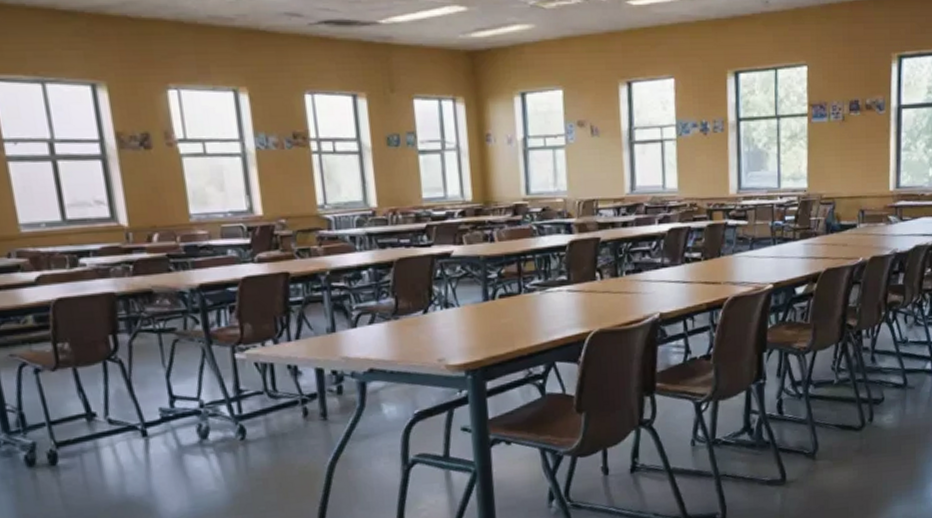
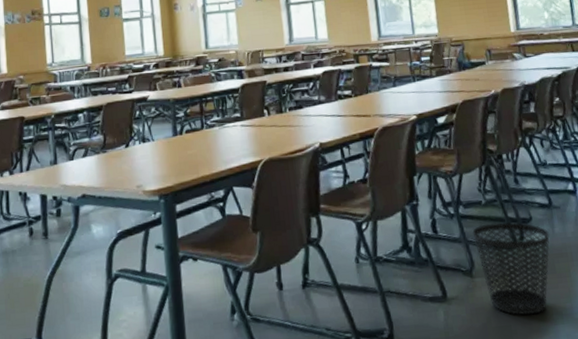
wastebasket: none [820,402,901,497] -> present [472,222,550,316]

